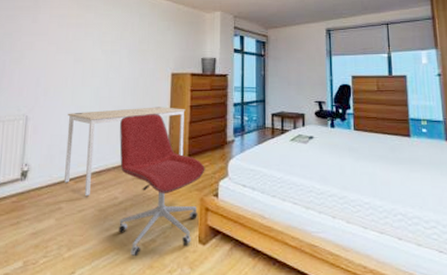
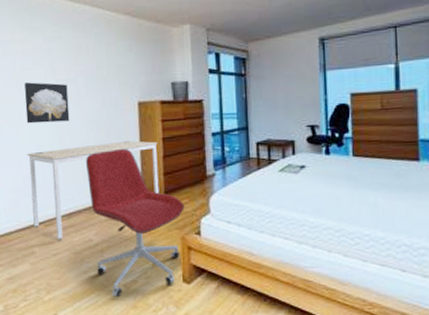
wall art: none [71,51,112,87] -> present [24,82,70,124]

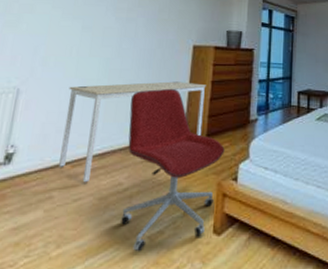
wall art: present [24,82,70,124] -> none [76,17,127,58]

